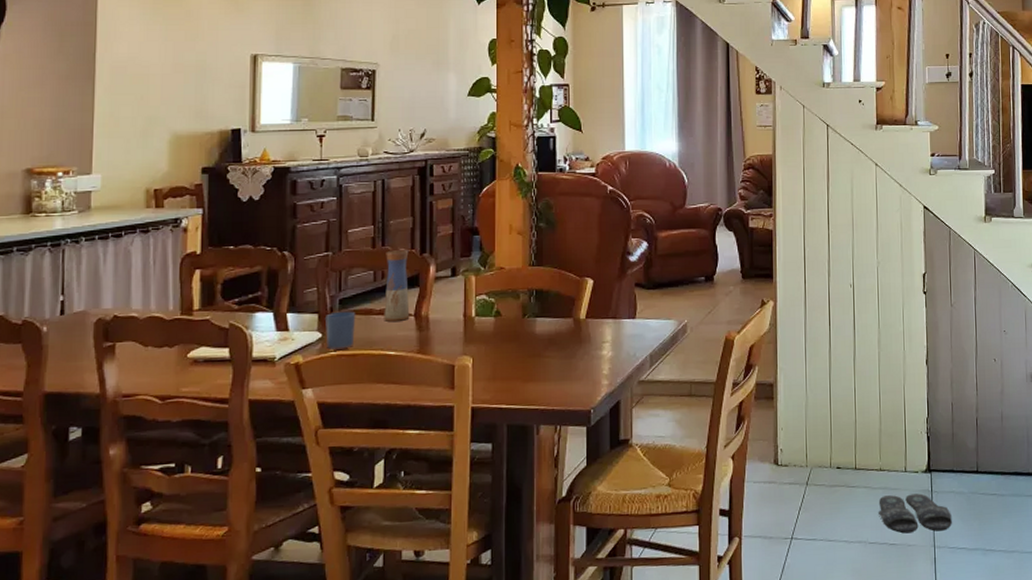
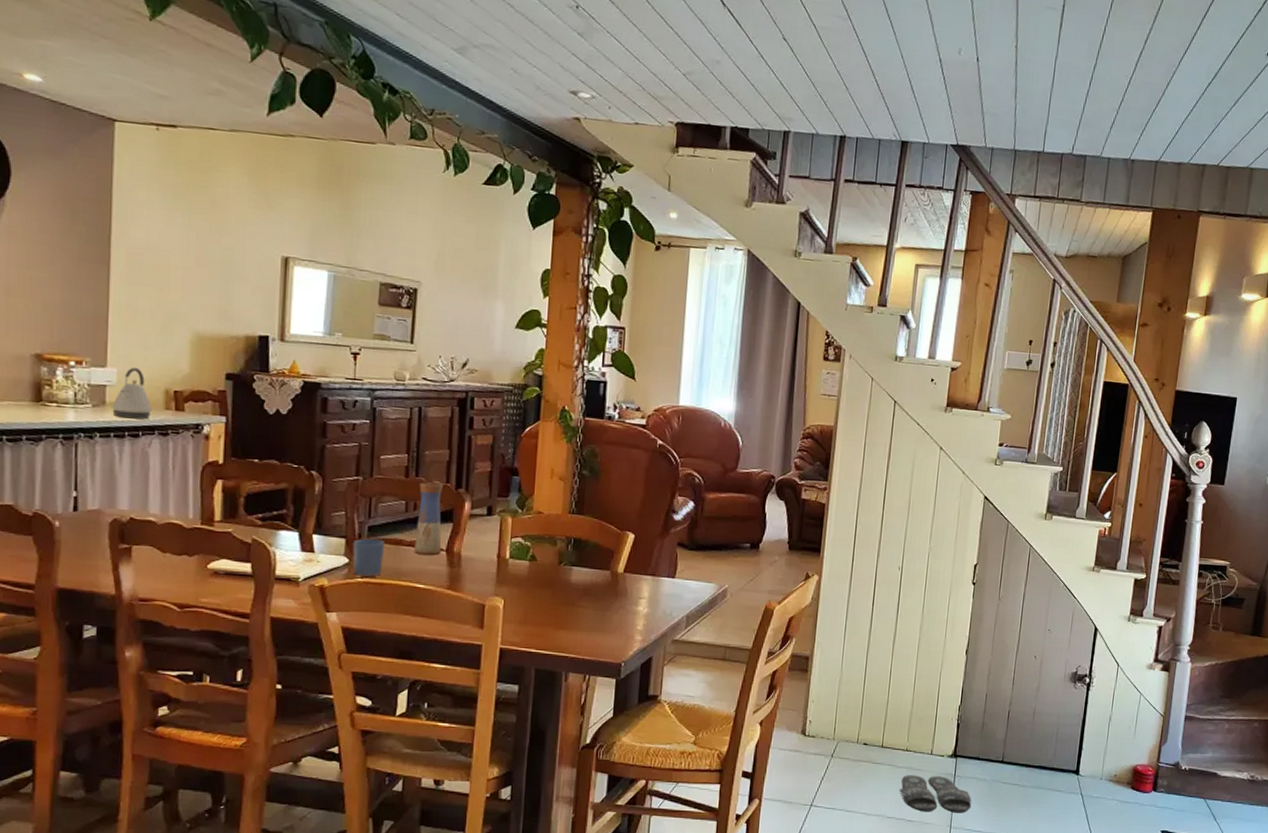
kettle: none [95,171,133,220] -> present [111,367,152,420]

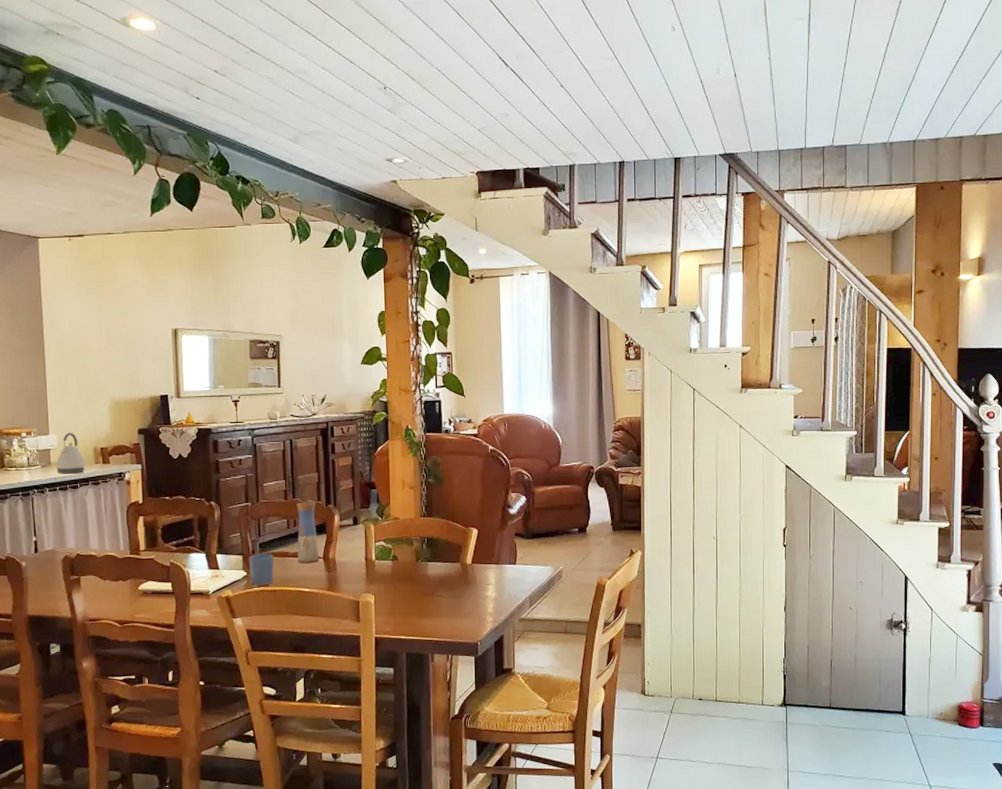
slippers: present [899,775,971,813] -> none [736,724,805,758]

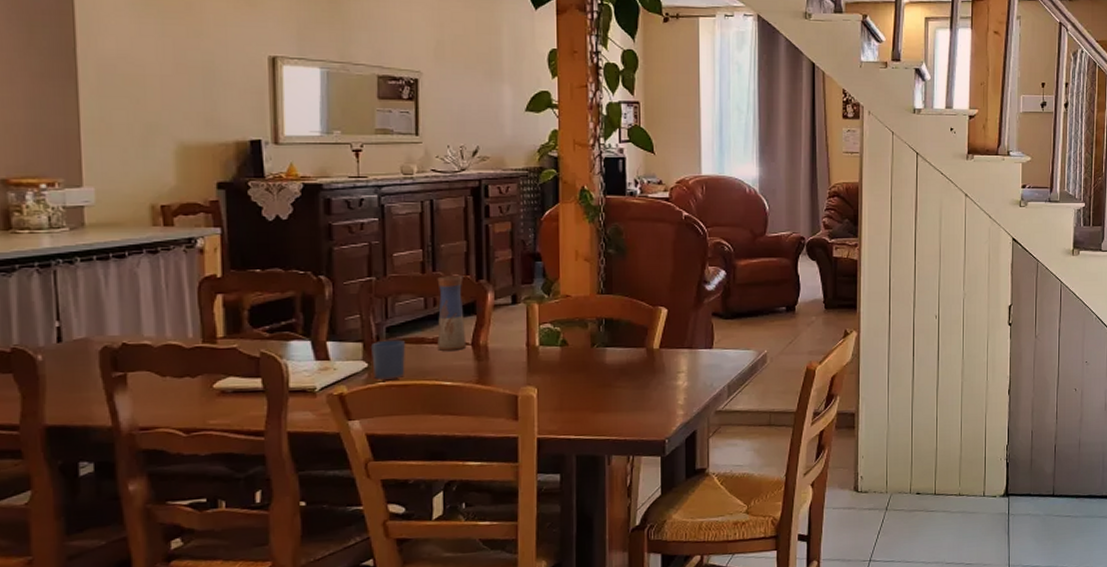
kettle: present [55,432,85,474] -> none [91,184,137,239]

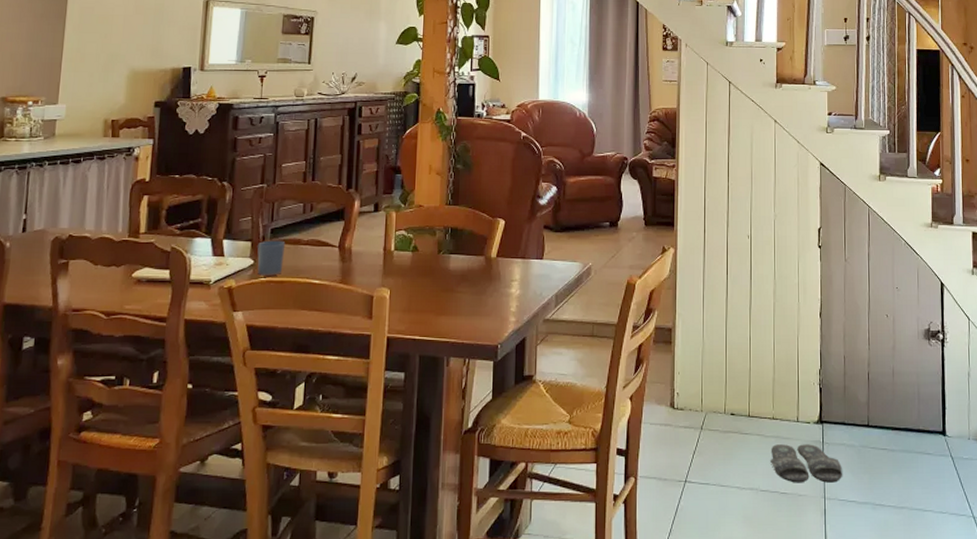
vase: present [437,276,467,351] -> none [310,185,336,252]
slippers: none [955,516,1027,554] -> present [769,444,842,483]

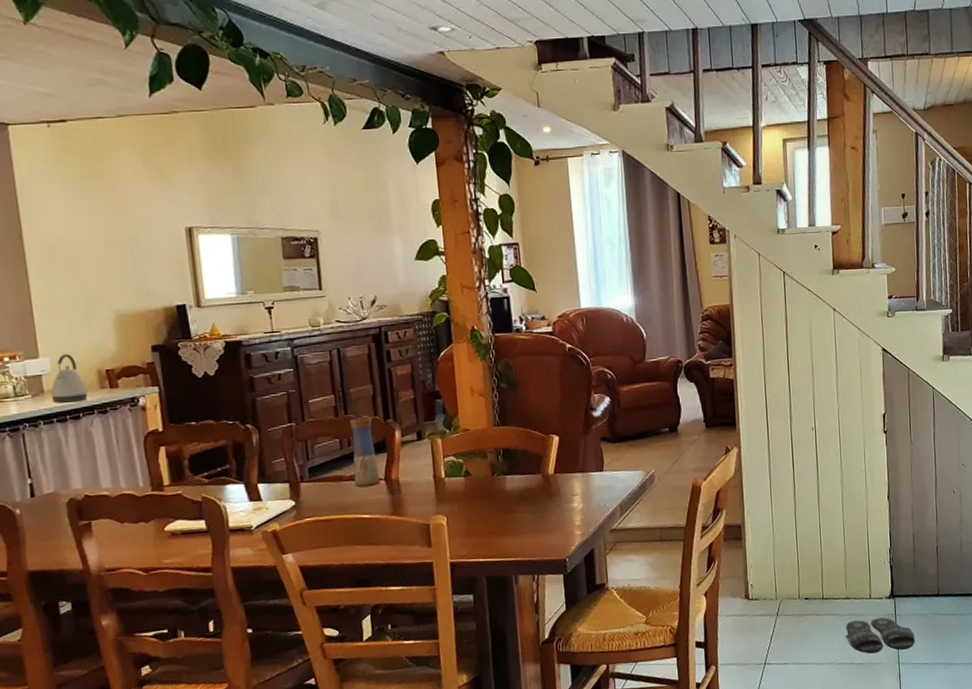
kettle: none [59,102,92,147] -> present [49,353,88,403]
mug: present [257,240,286,276] -> none [297,478,328,516]
vase: none [310,185,336,252] -> present [349,417,381,487]

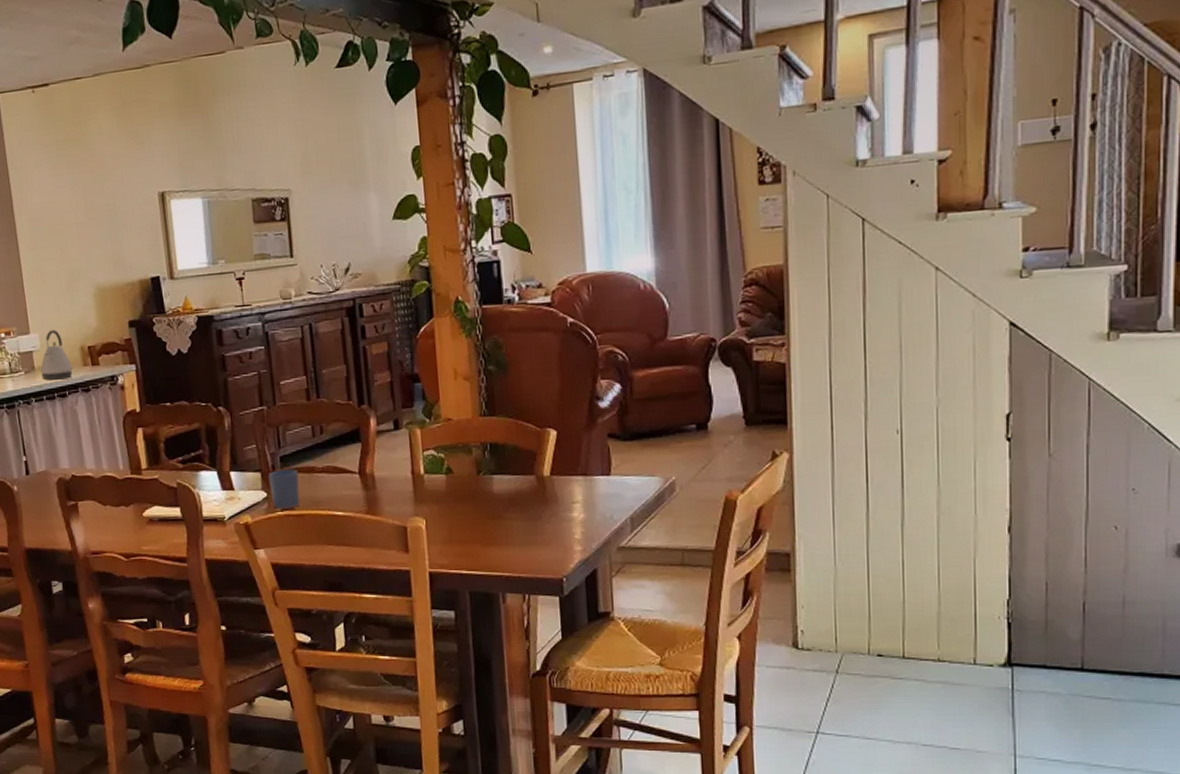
mug: none [297,478,328,516] -> present [268,469,300,510]
vase: present [349,417,381,487] -> none [322,402,354,480]
slippers: present [845,617,915,654] -> none [934,691,1041,738]

